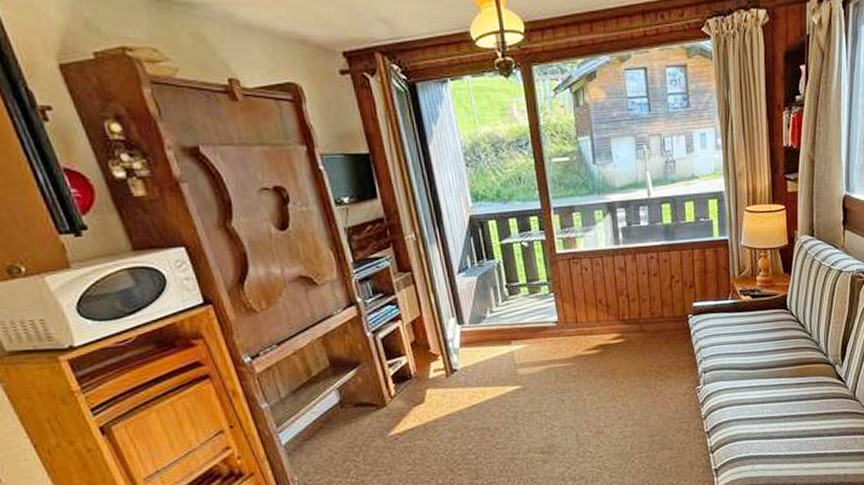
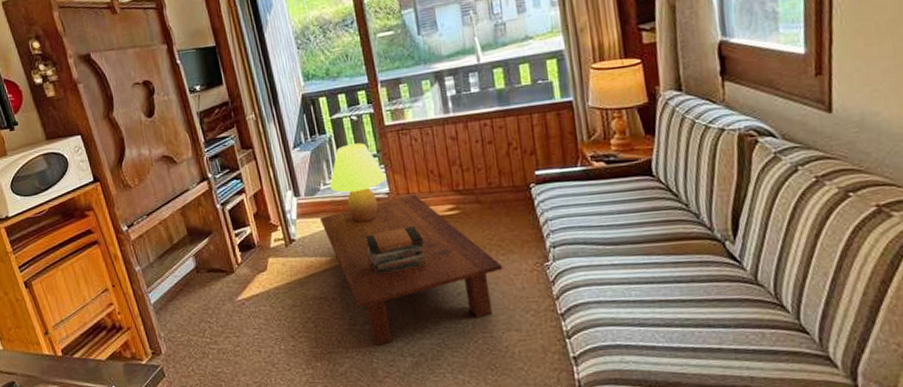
coffee table: none [484,323,660,472] -> present [319,194,503,346]
table lamp: none [497,270,556,351] -> present [330,142,386,222]
book stack: none [532,354,591,402] -> present [365,226,427,274]

